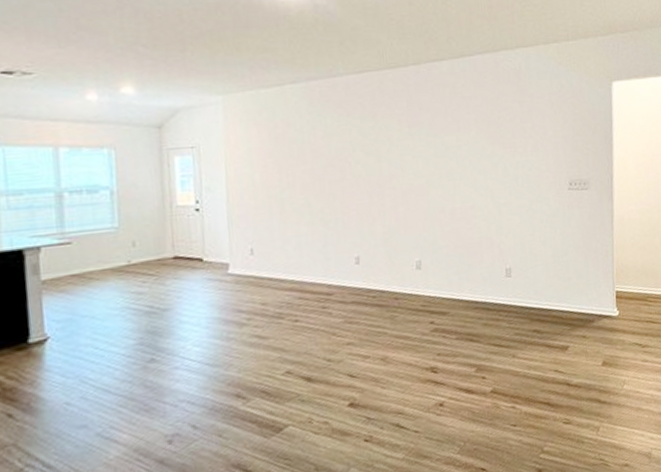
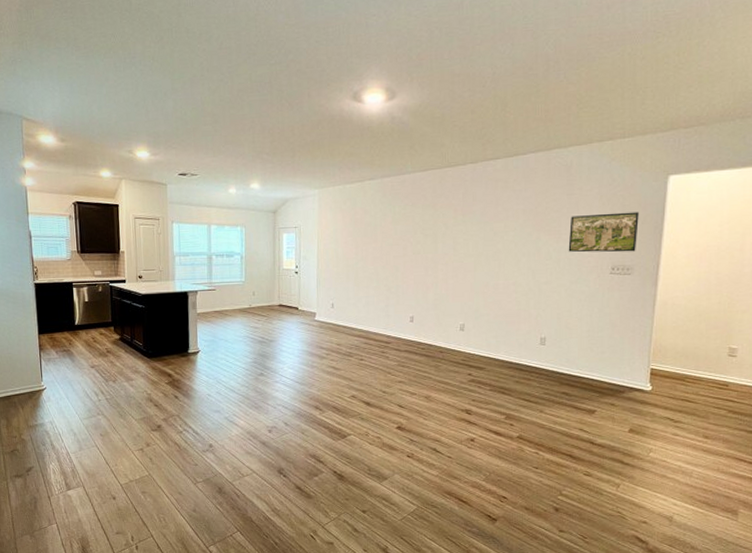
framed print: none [524,120,591,167] -> present [568,212,639,253]

